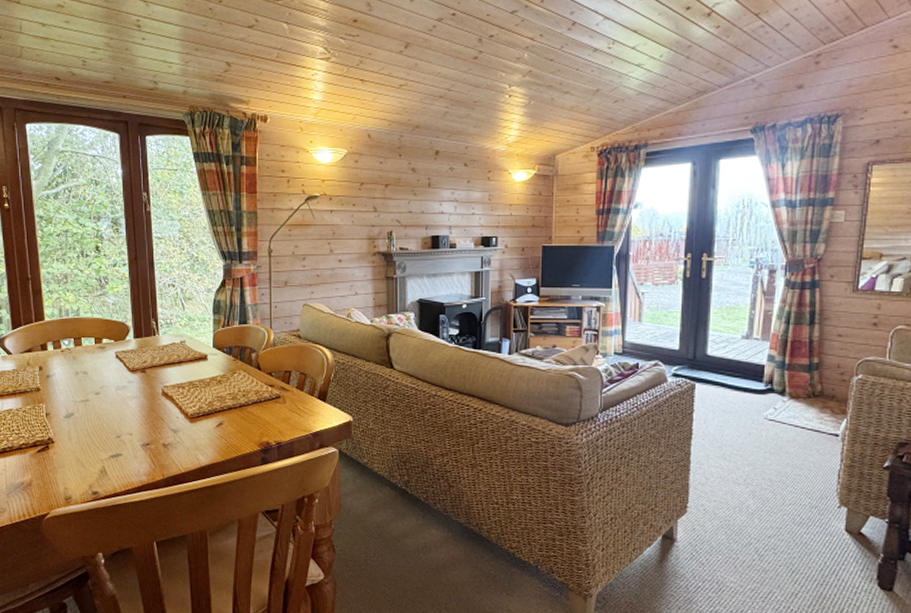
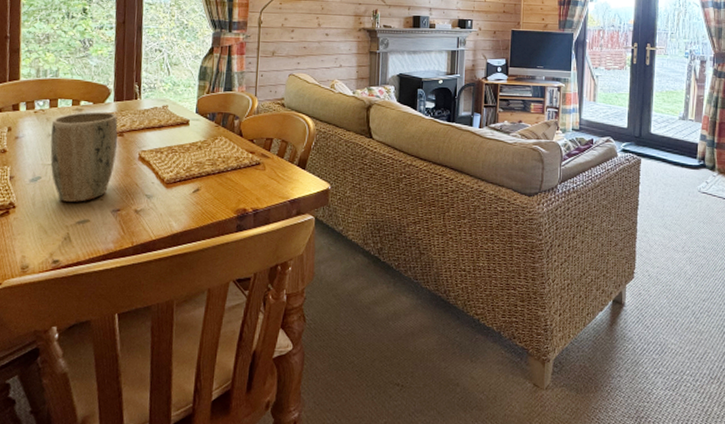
plant pot: none [78,349,141,437] -> present [50,111,118,202]

